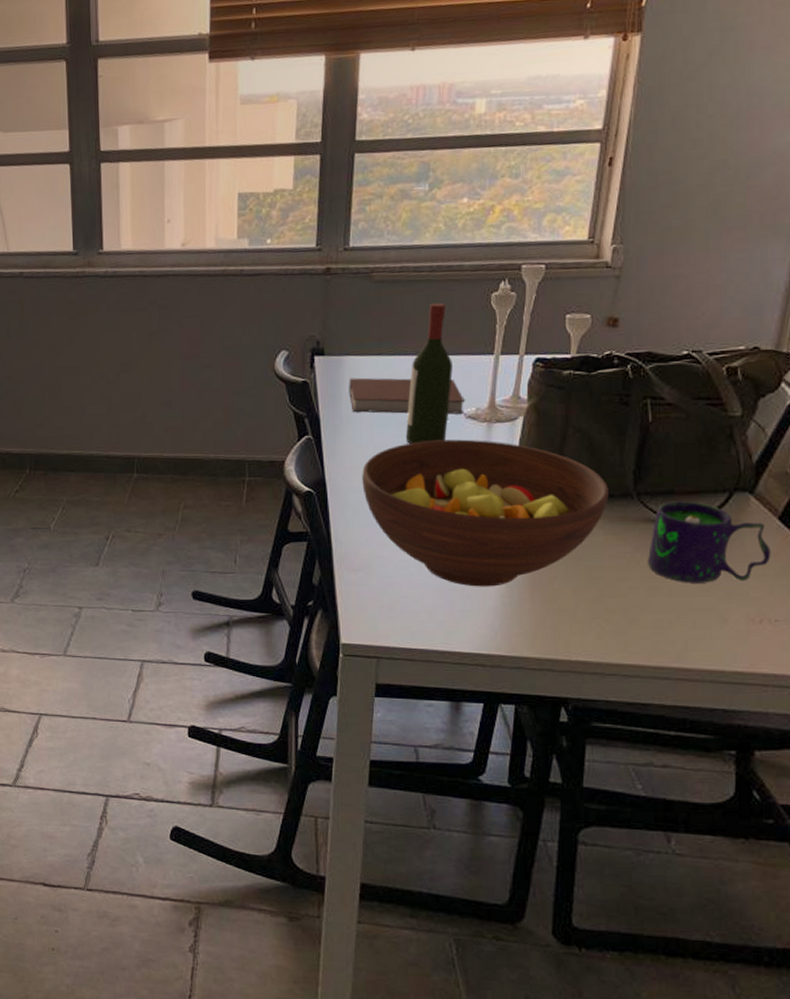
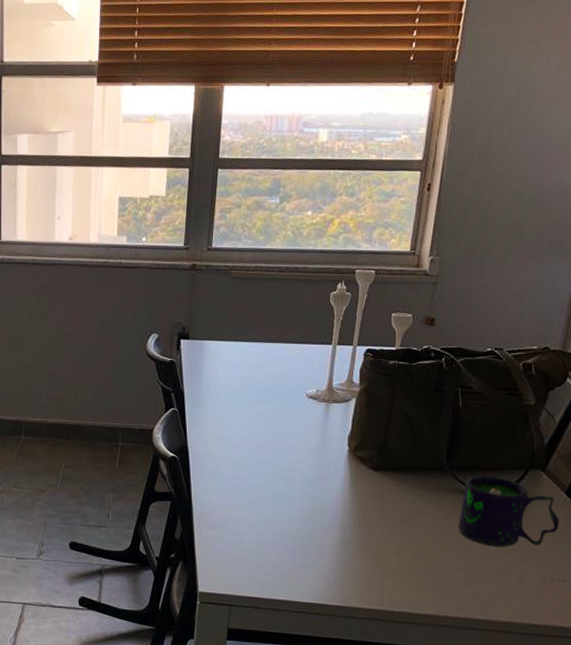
notebook: present [349,377,465,414] -> none [209,359,307,394]
fruit bowl: present [362,439,609,587] -> none [219,416,426,545]
wine bottle: present [405,302,453,444] -> none [256,298,297,418]

